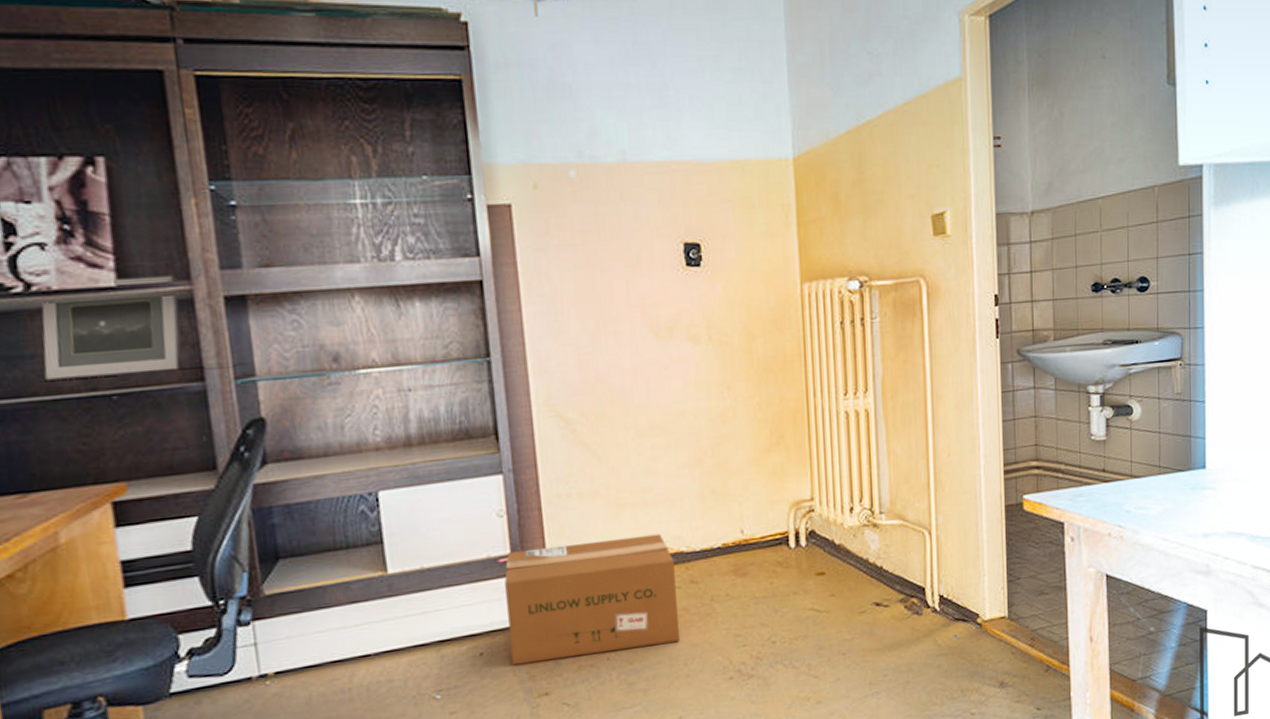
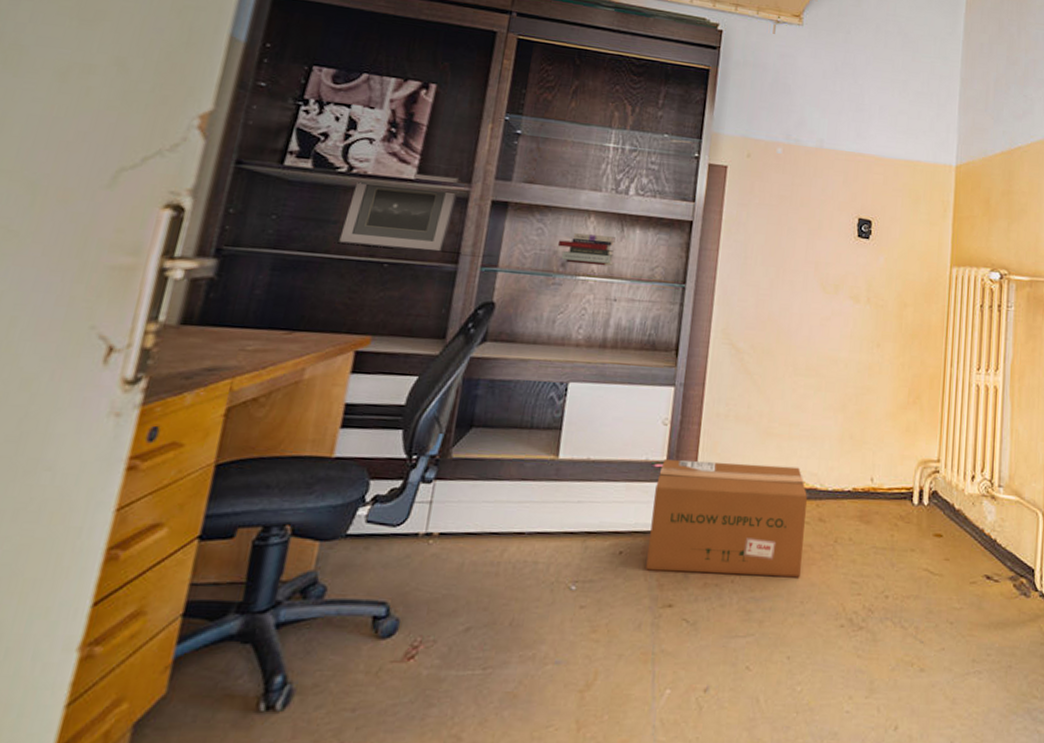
books: none [321,316,397,356] -> present [557,233,616,267]

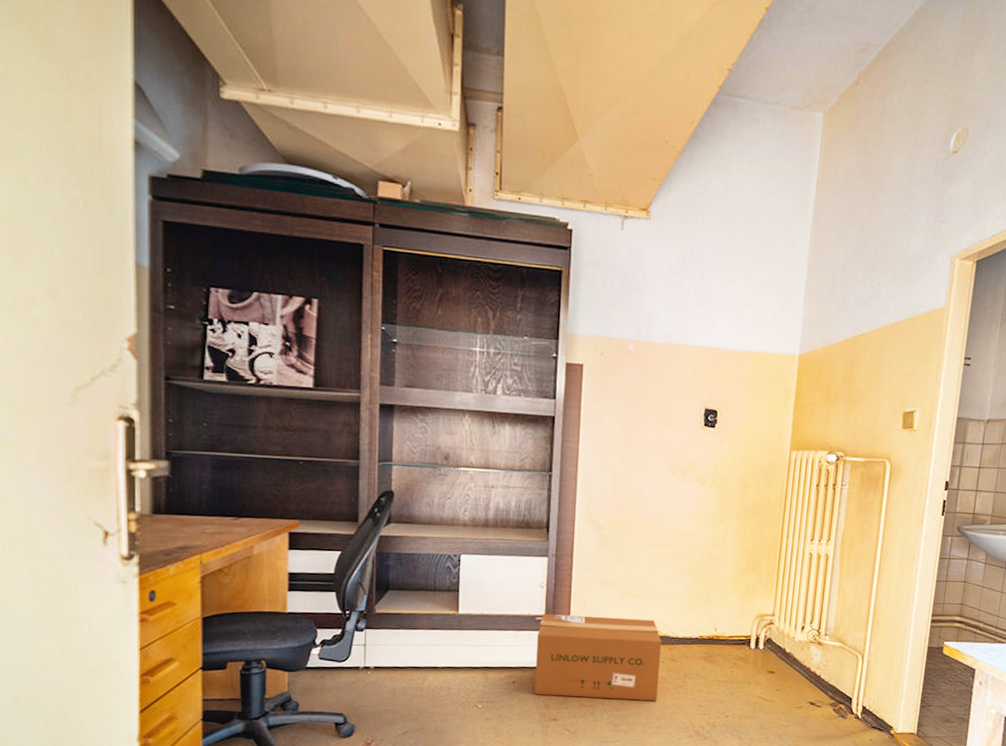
picture frame: present [339,173,461,252] -> none [260,382,352,450]
books: present [557,233,616,267] -> none [439,430,488,459]

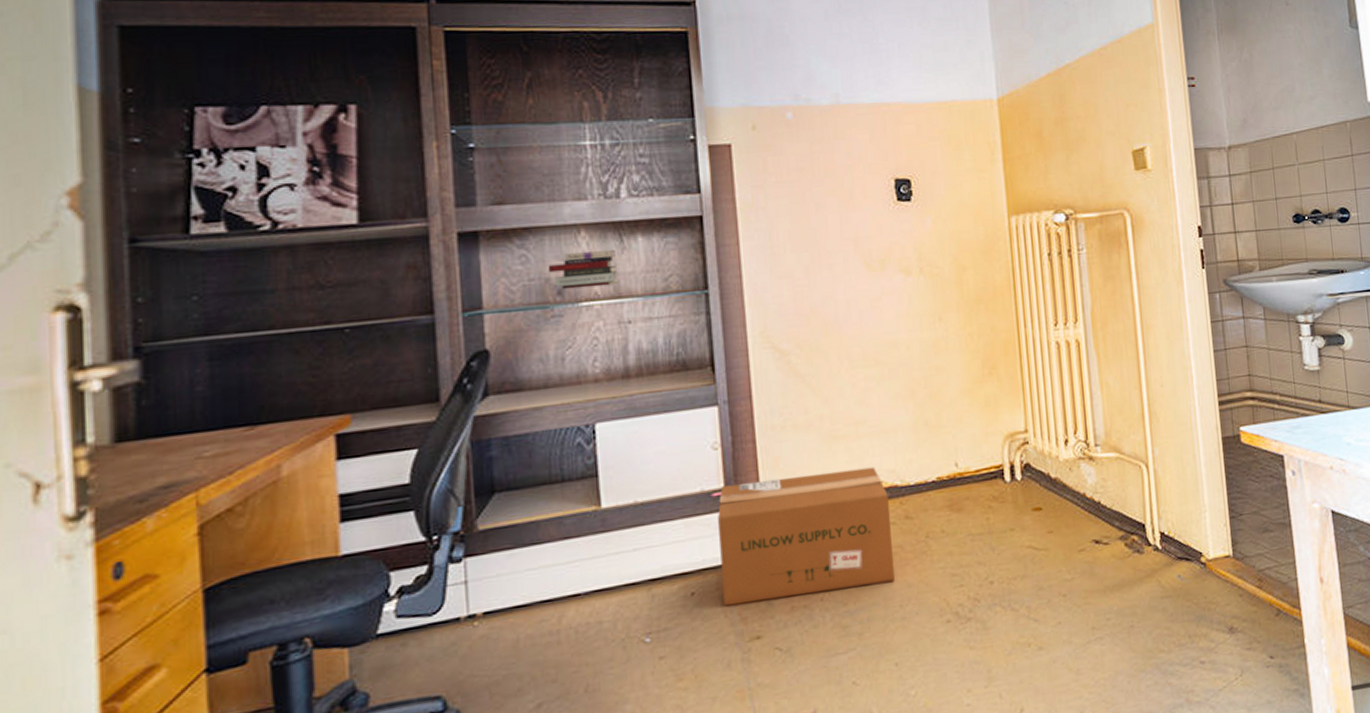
books: none [439,430,488,459] -> present [547,250,619,290]

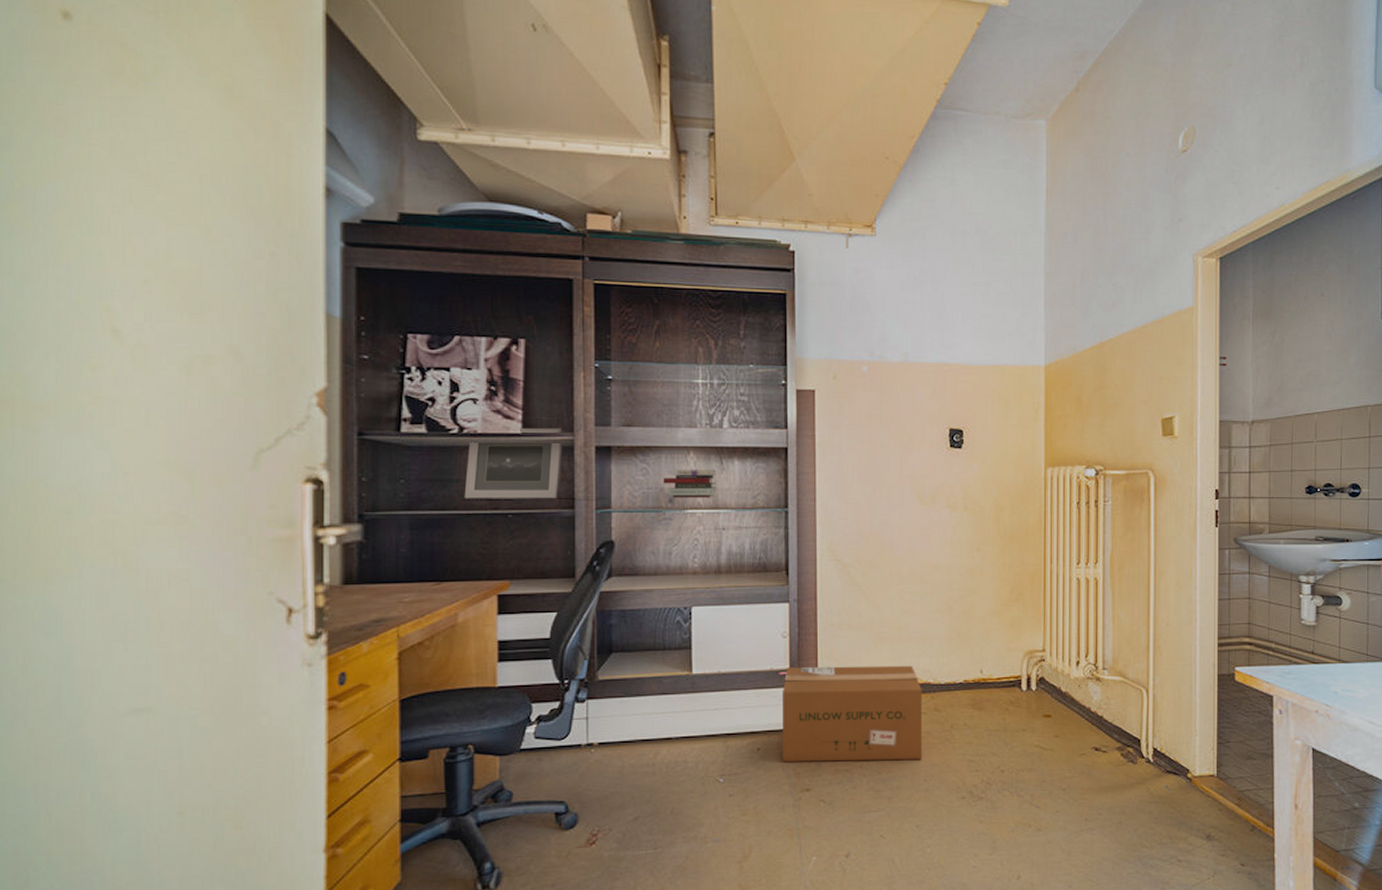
picture frame: none [282,212,416,316] -> present [464,427,564,500]

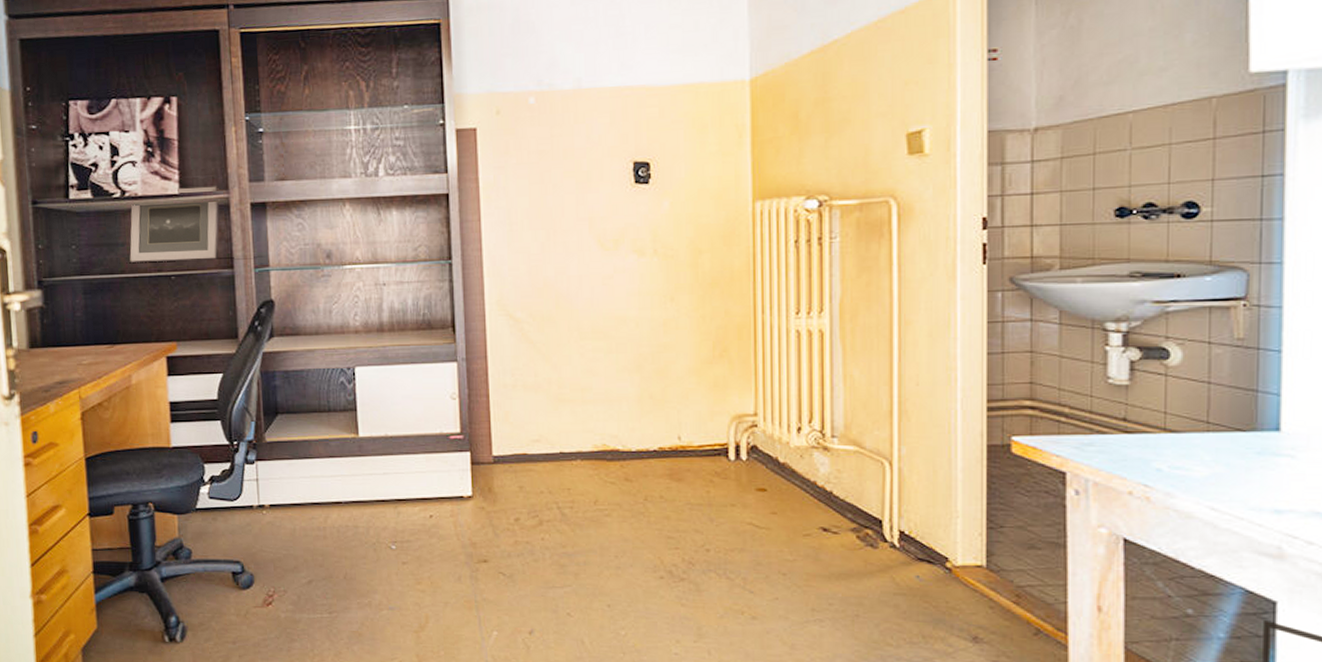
books: present [663,470,717,498] -> none [319,222,376,254]
box: present [783,665,922,762] -> none [454,430,611,535]

